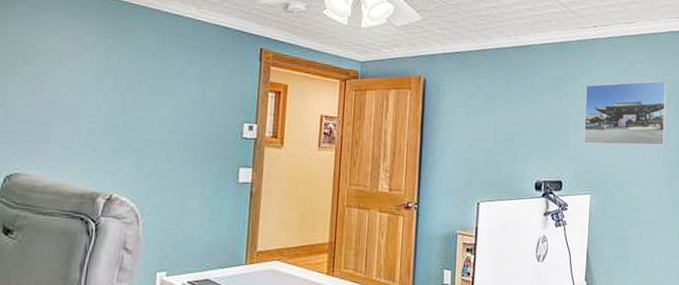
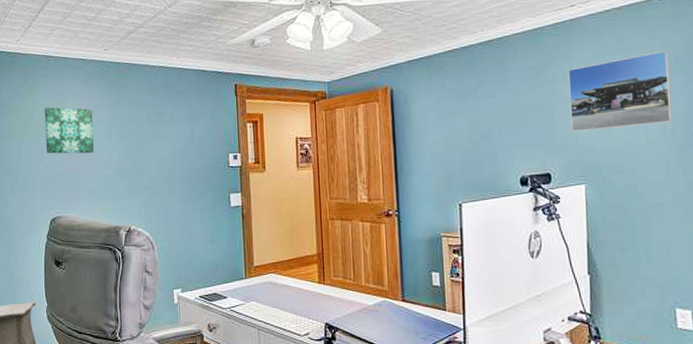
wall art: none [11,39,82,103] -> present [45,107,94,154]

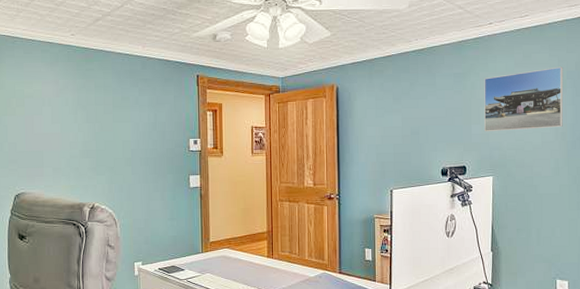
wall art: present [45,107,94,154] -> none [10,87,59,134]

